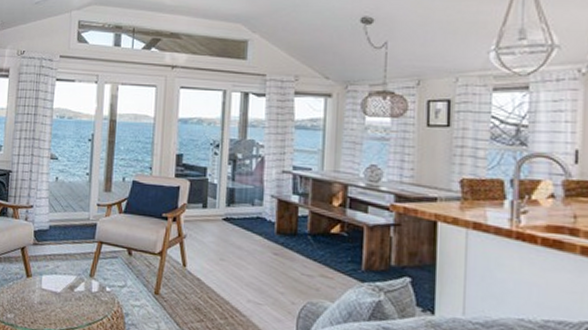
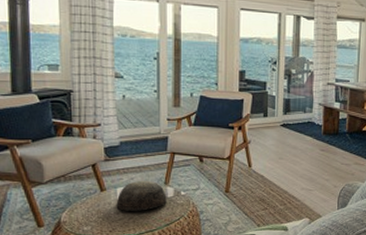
bowl: none [40,269,91,304] -> present [116,180,167,211]

